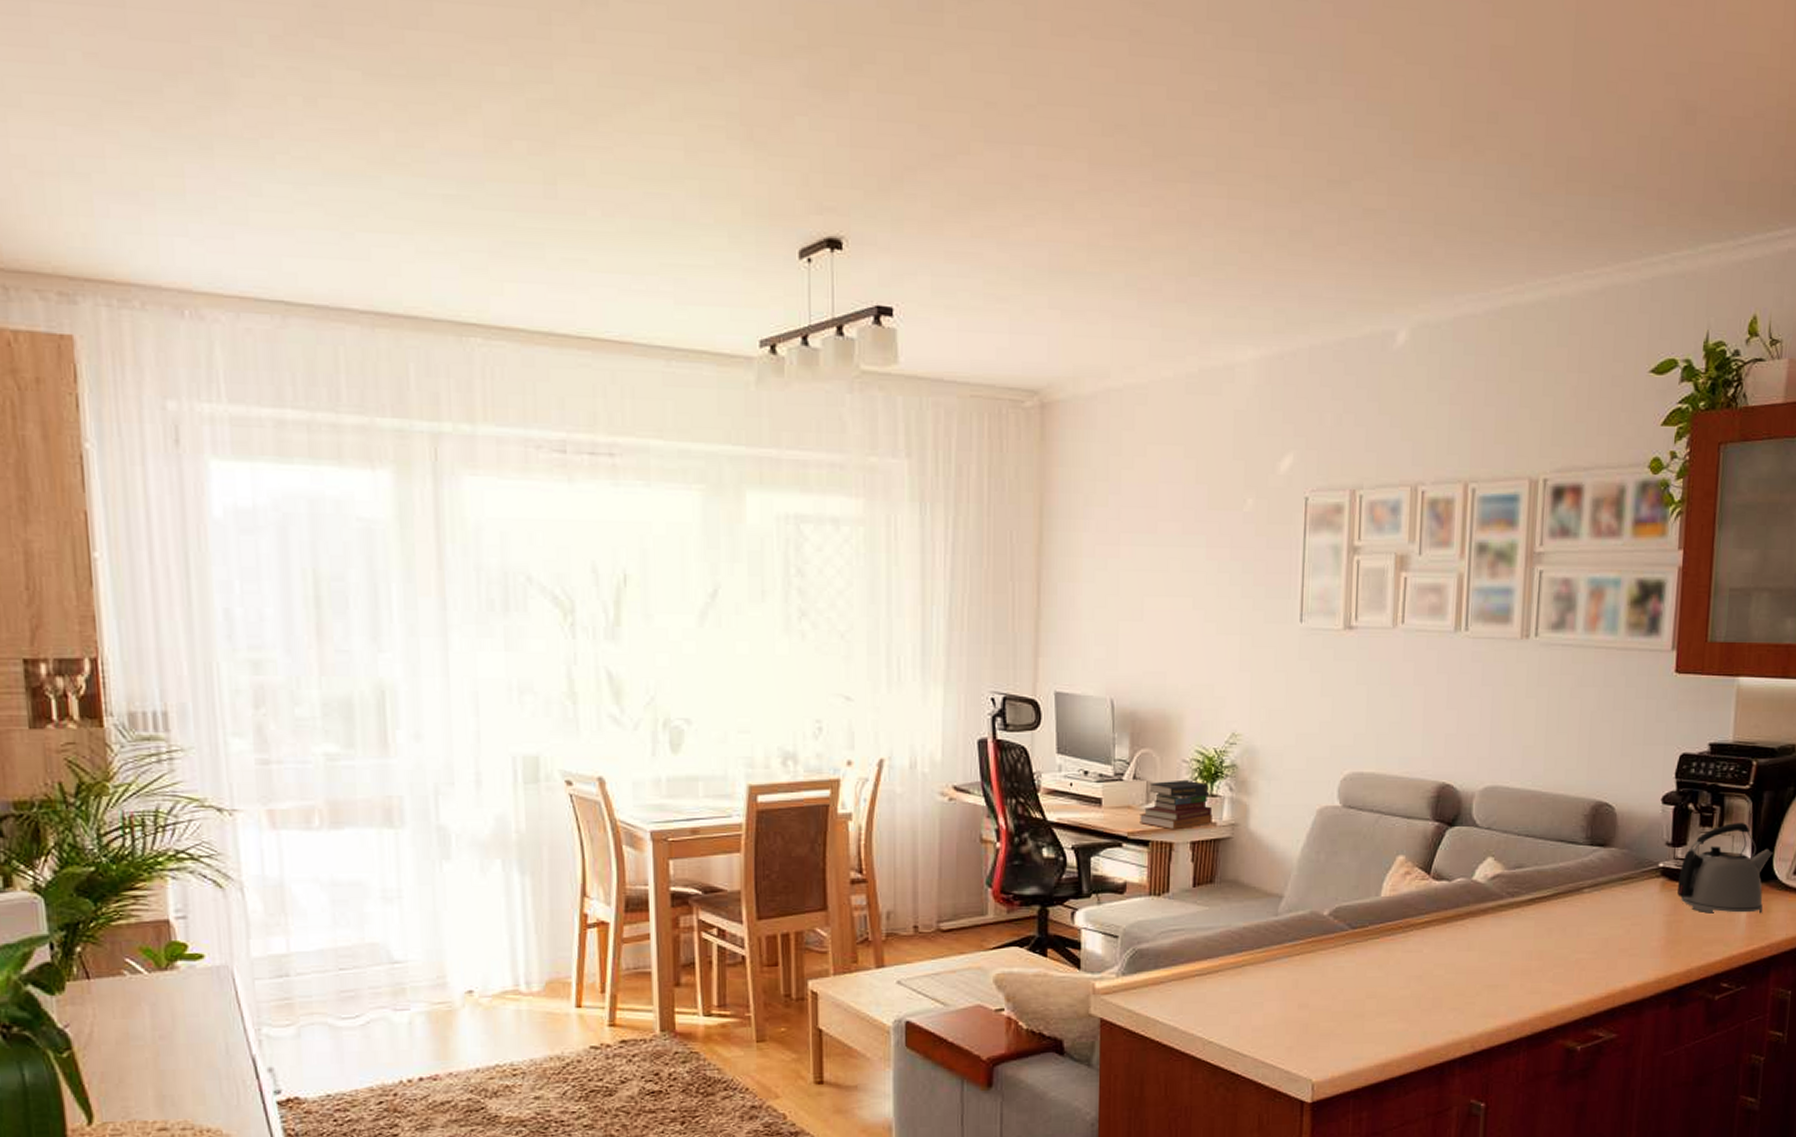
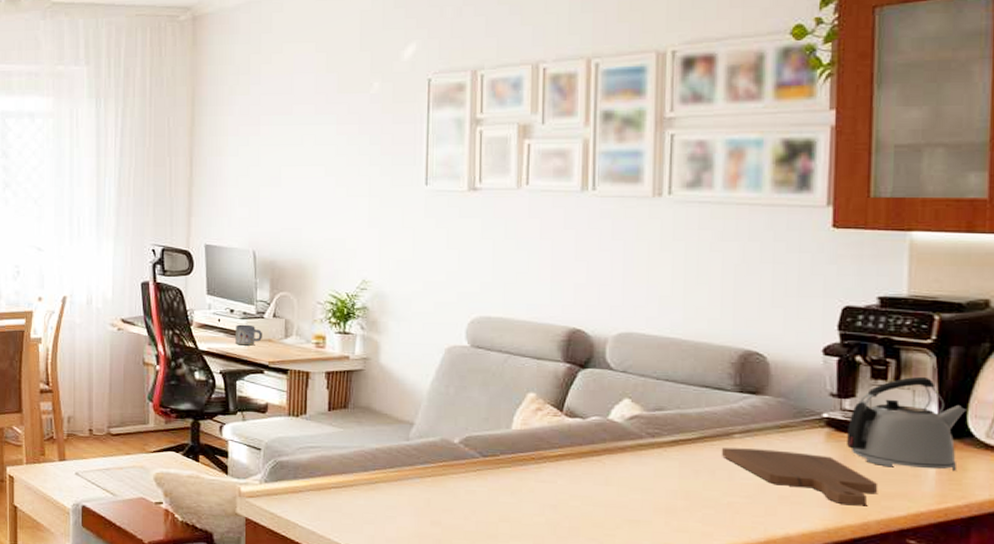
mug: none [1090,789,1120,814] -> present [236,324,262,346]
books: present [1140,779,1213,830] -> none [279,318,346,361]
cutting board: none [1572,903,1701,954] -> present [721,447,878,506]

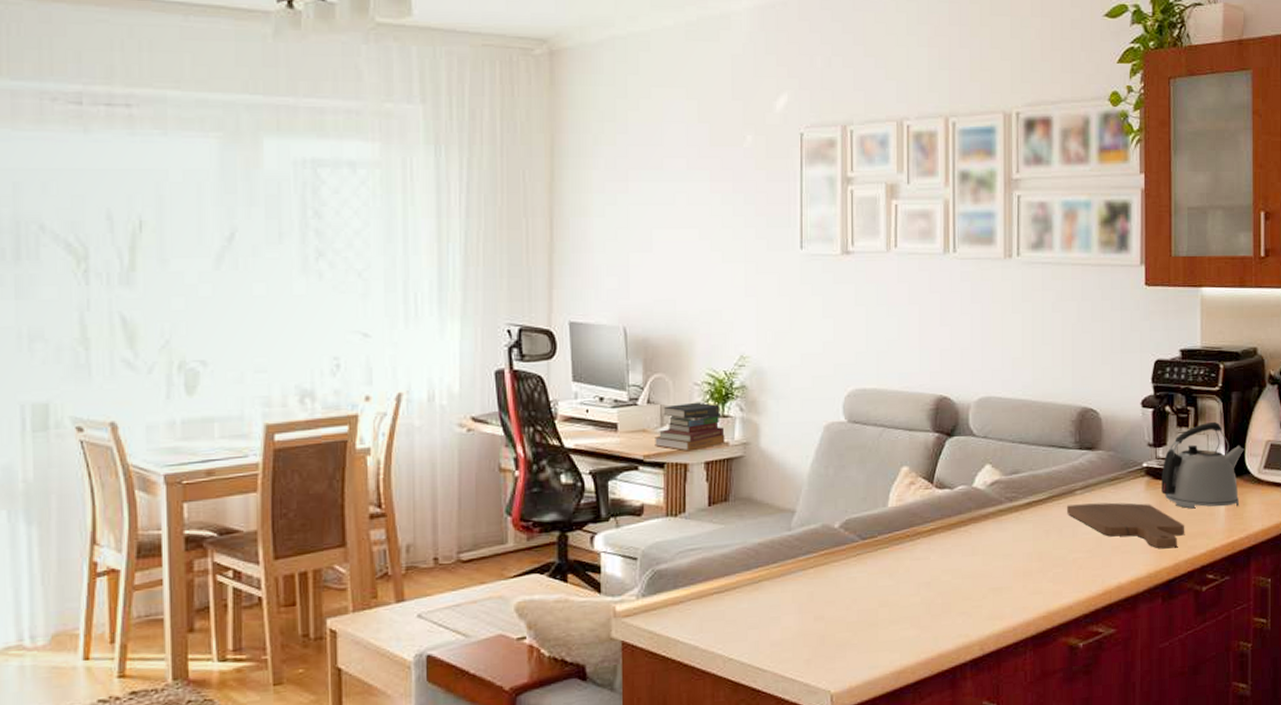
mug: present [236,324,262,346] -> none [606,414,636,439]
books: none [279,318,346,361] -> present [655,402,725,452]

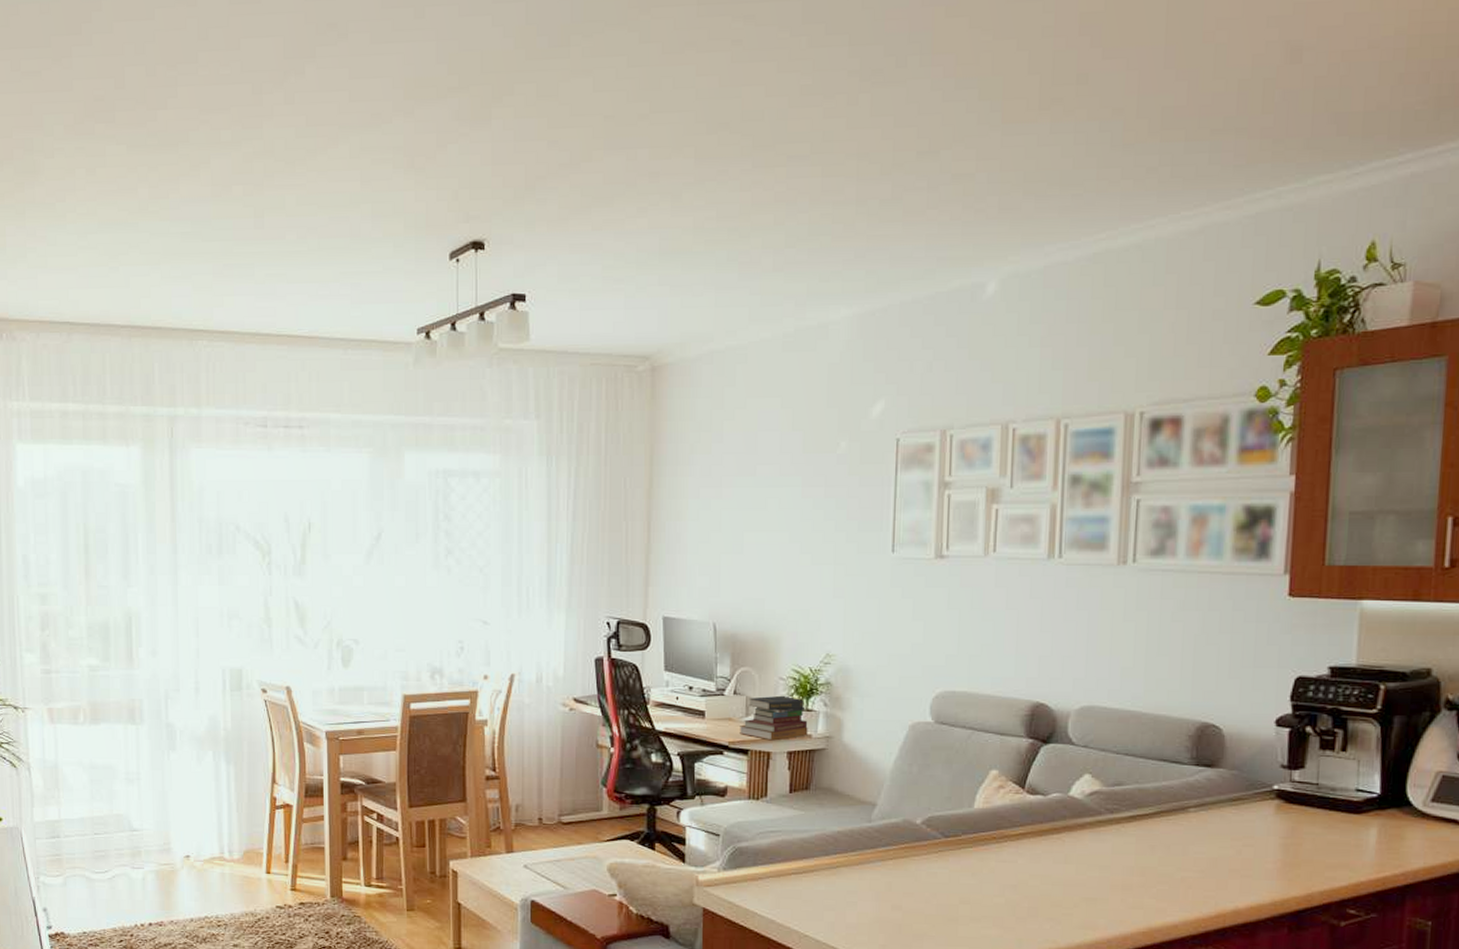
cutting board: present [1066,502,1185,549] -> none [1176,822,1323,878]
kettle: present [1162,421,1244,509] -> none [1295,746,1406,839]

